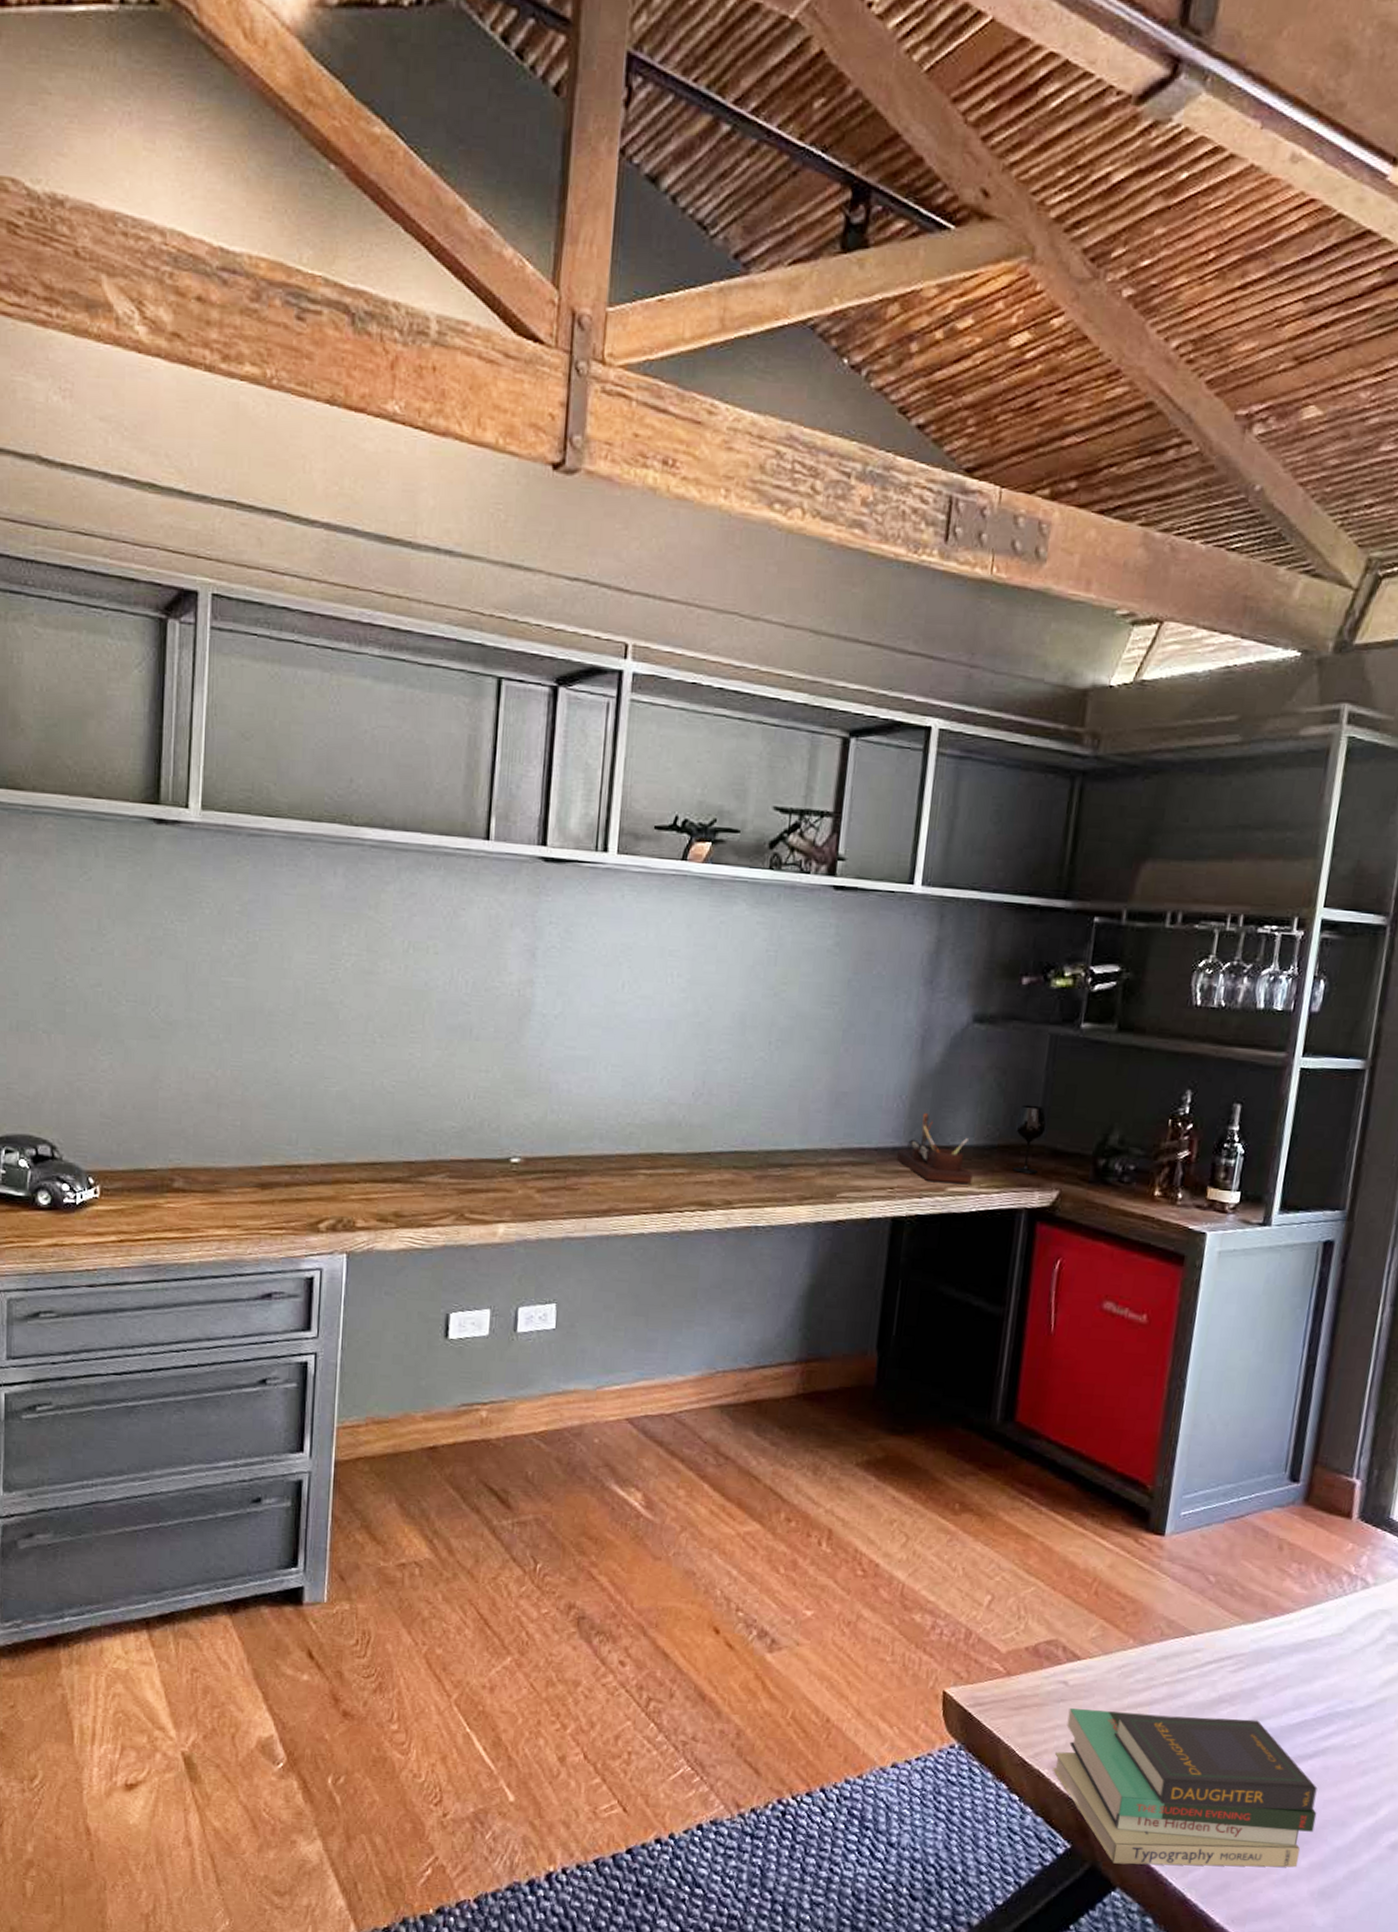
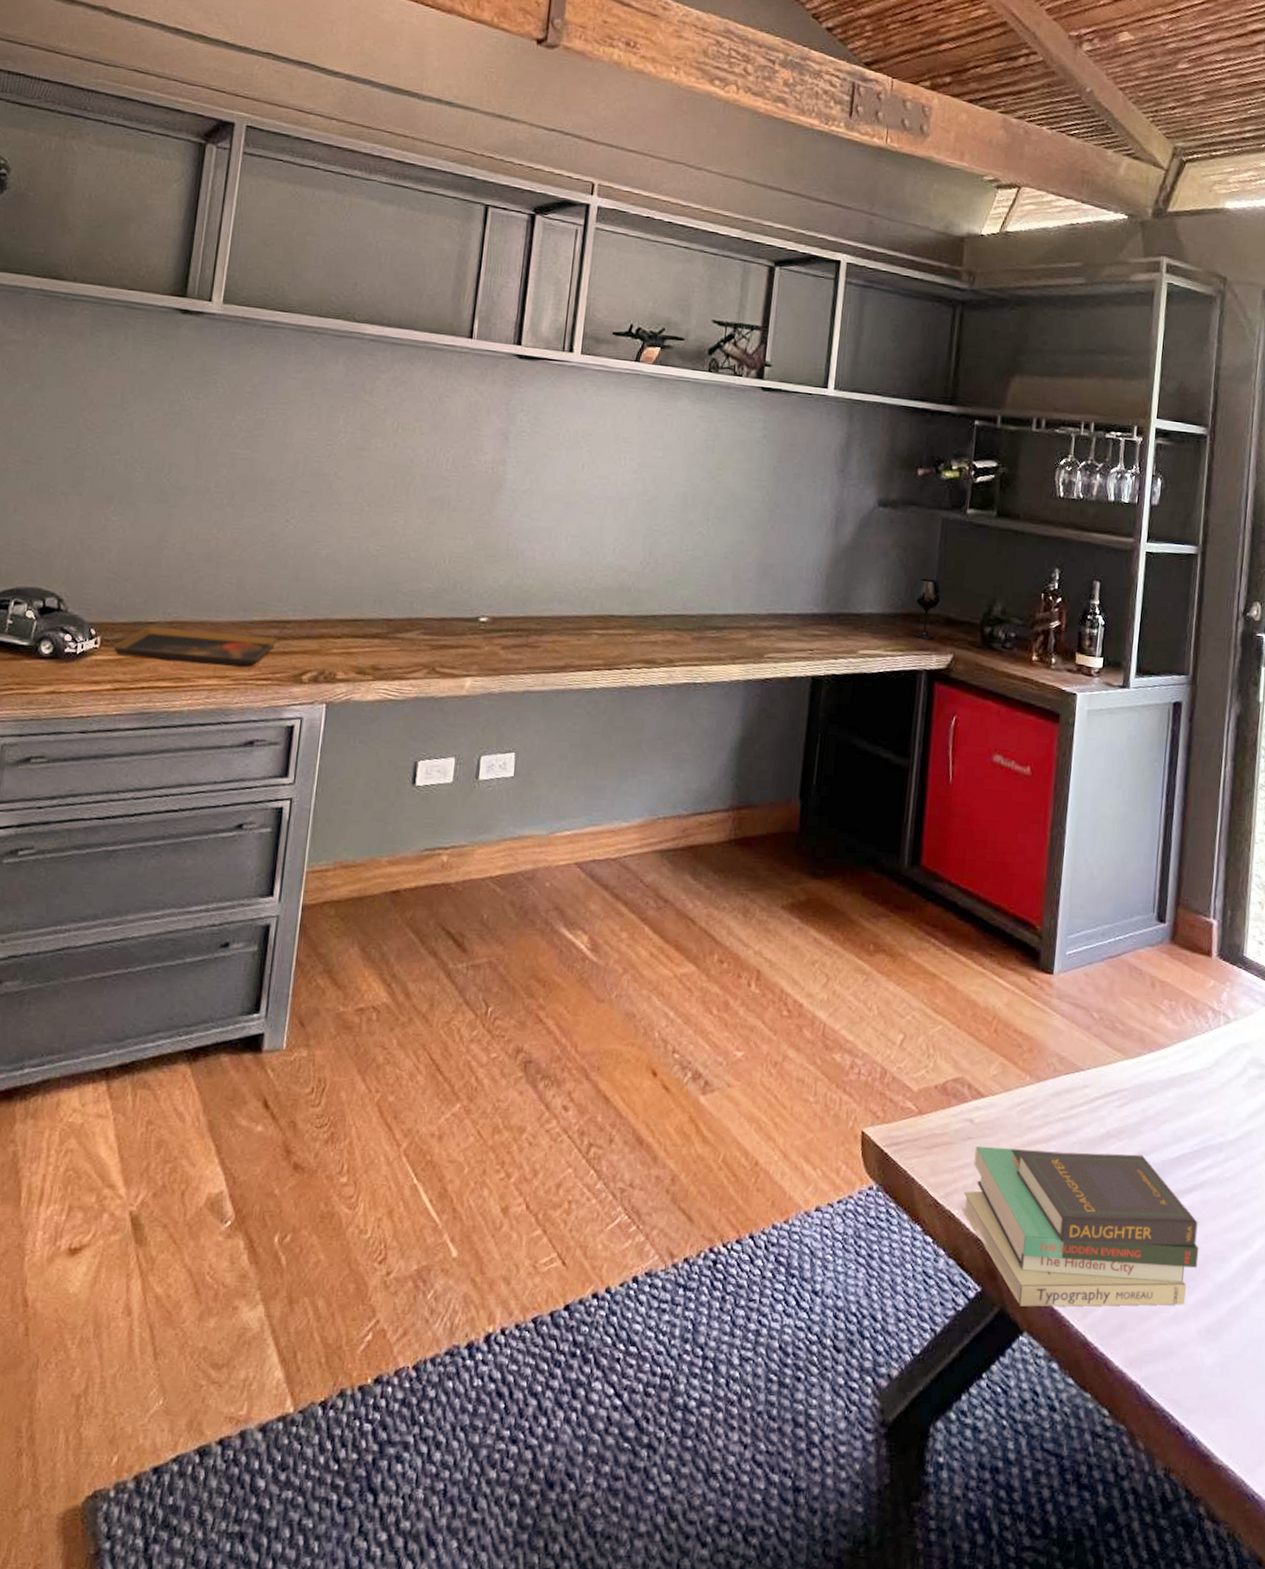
decorative tray: none [114,1174,290,1216] -> present [113,626,278,668]
desk organizer: present [897,1113,973,1184] -> none [816,584,880,647]

